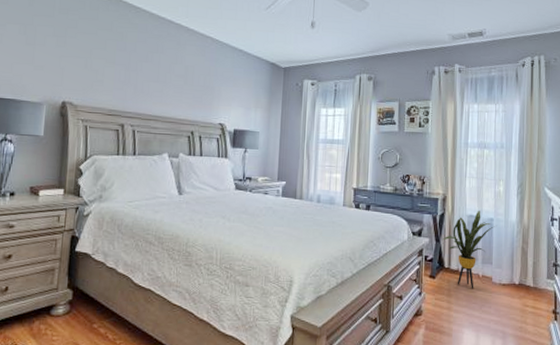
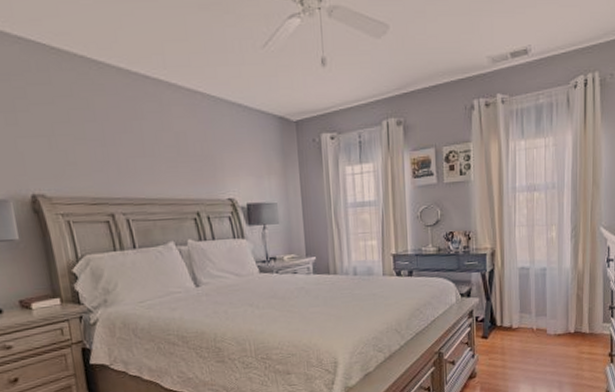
house plant: present [443,211,495,288] -> none [494,261,548,343]

